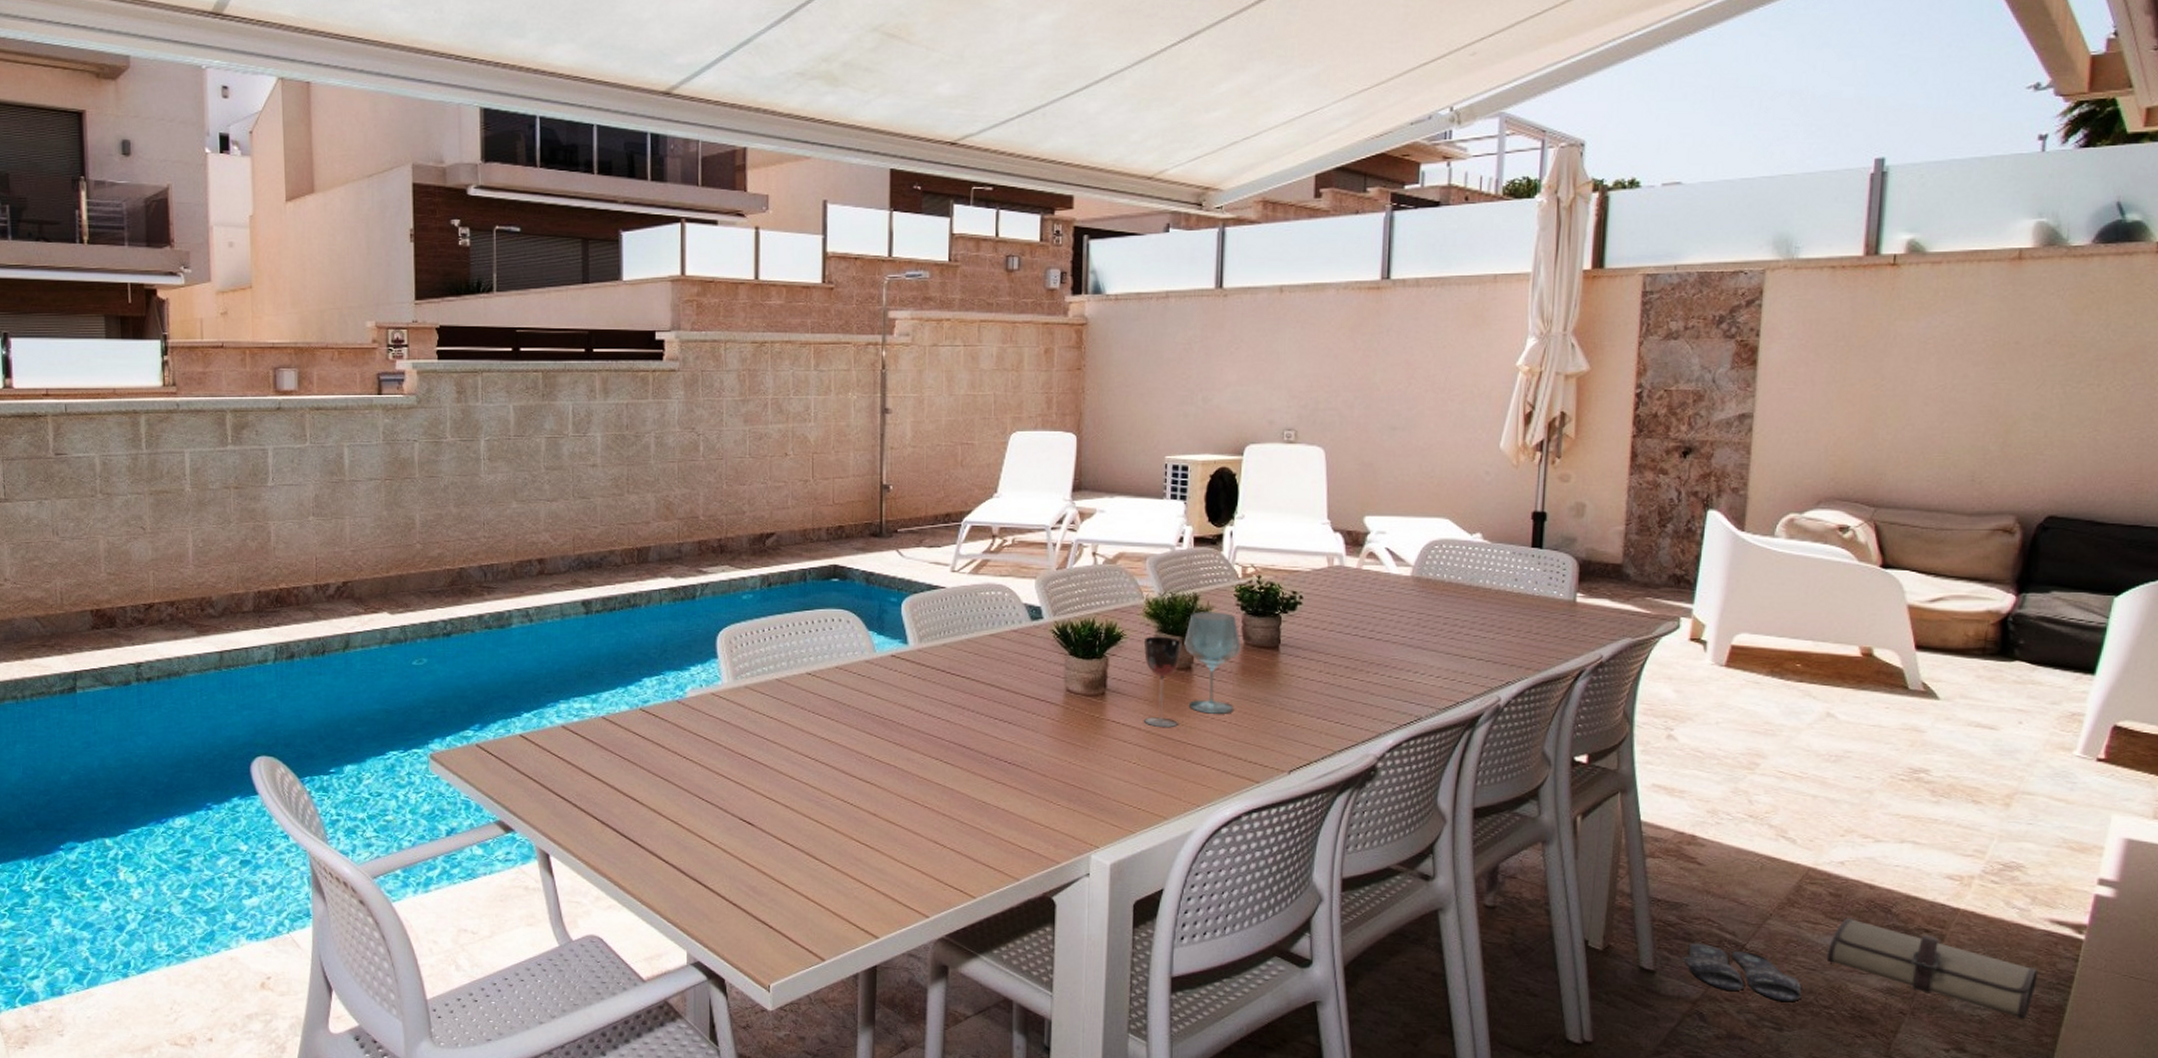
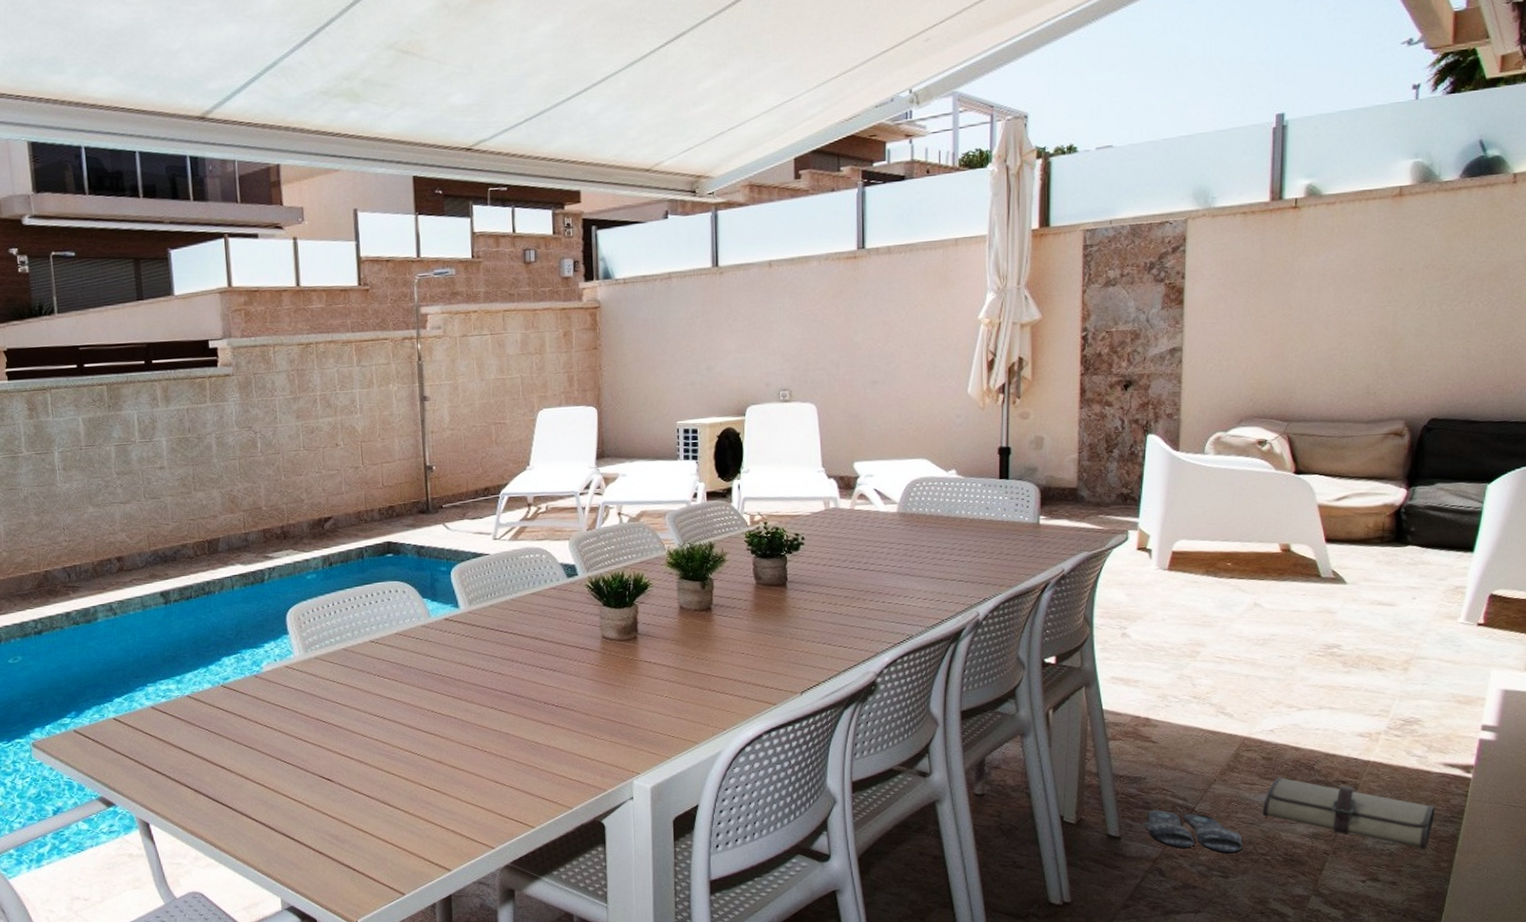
wineglass: present [1144,636,1181,728] -> none [669,582,702,664]
wine glass: present [1184,612,1241,714] -> none [703,557,753,648]

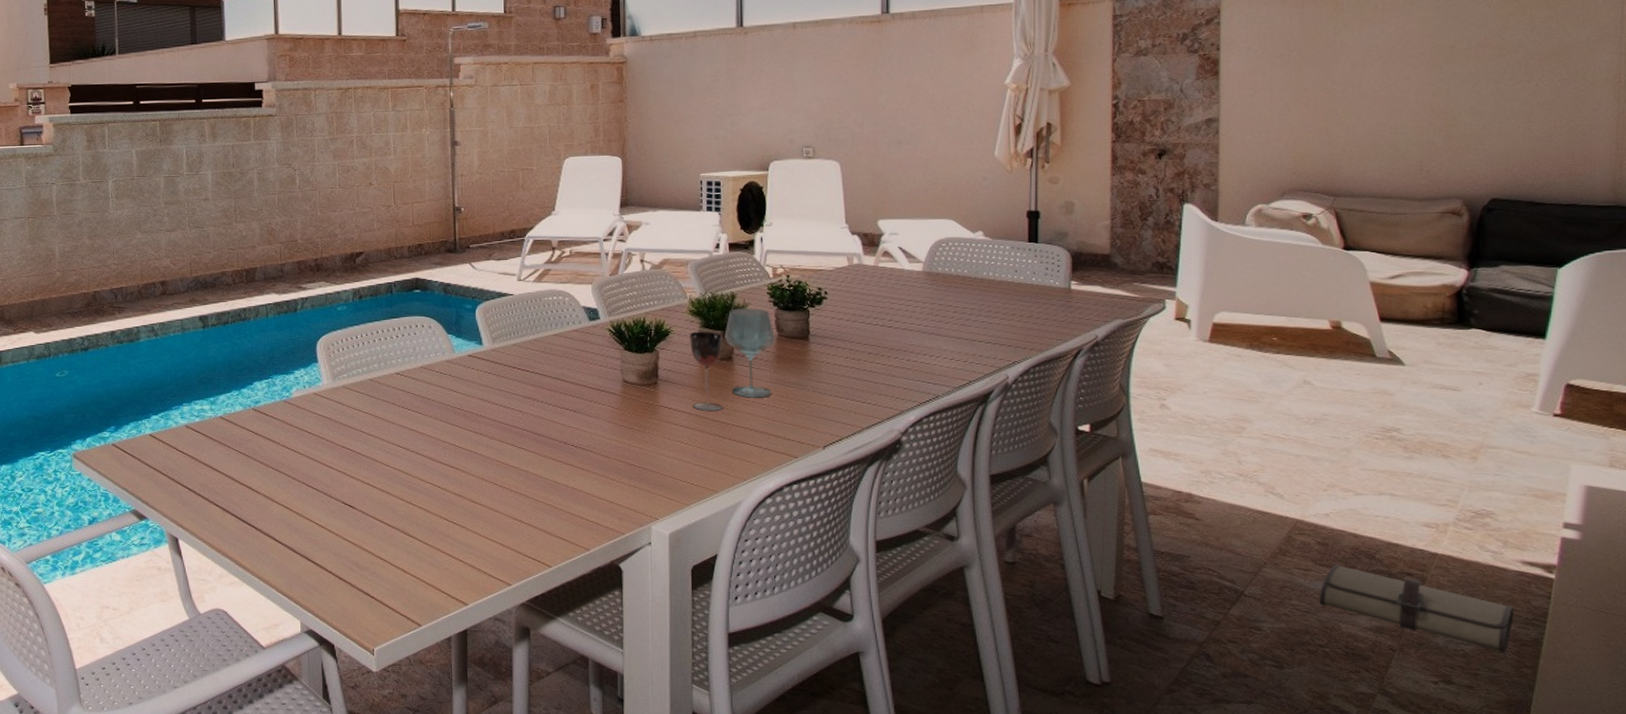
wineglass: none [669,582,702,664] -> present [690,331,723,412]
wine glass: none [703,557,753,648] -> present [725,308,775,398]
slippers: present [1143,809,1243,854] -> none [1188,590,1298,642]

